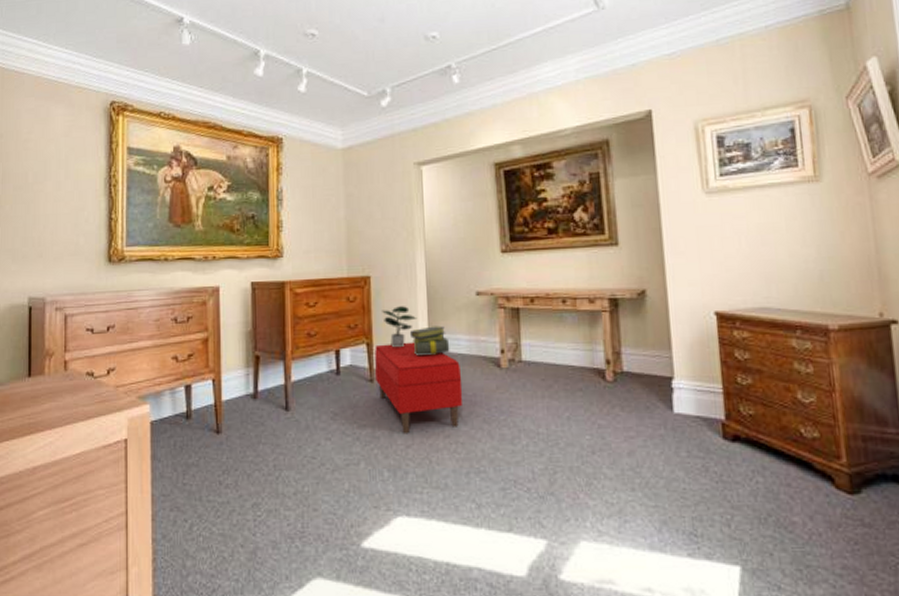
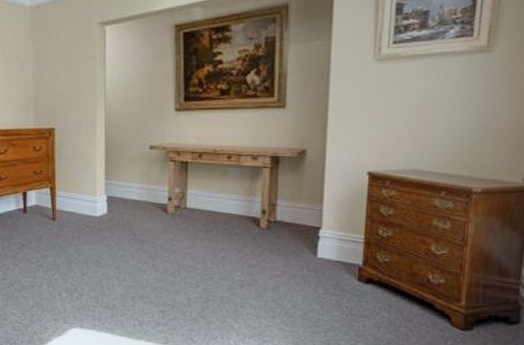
bench: present [375,342,463,435] -> none [57,187,133,264]
potted plant: present [382,306,417,348] -> none [64,156,96,192]
stack of books: present [409,326,450,357] -> none [88,174,124,200]

